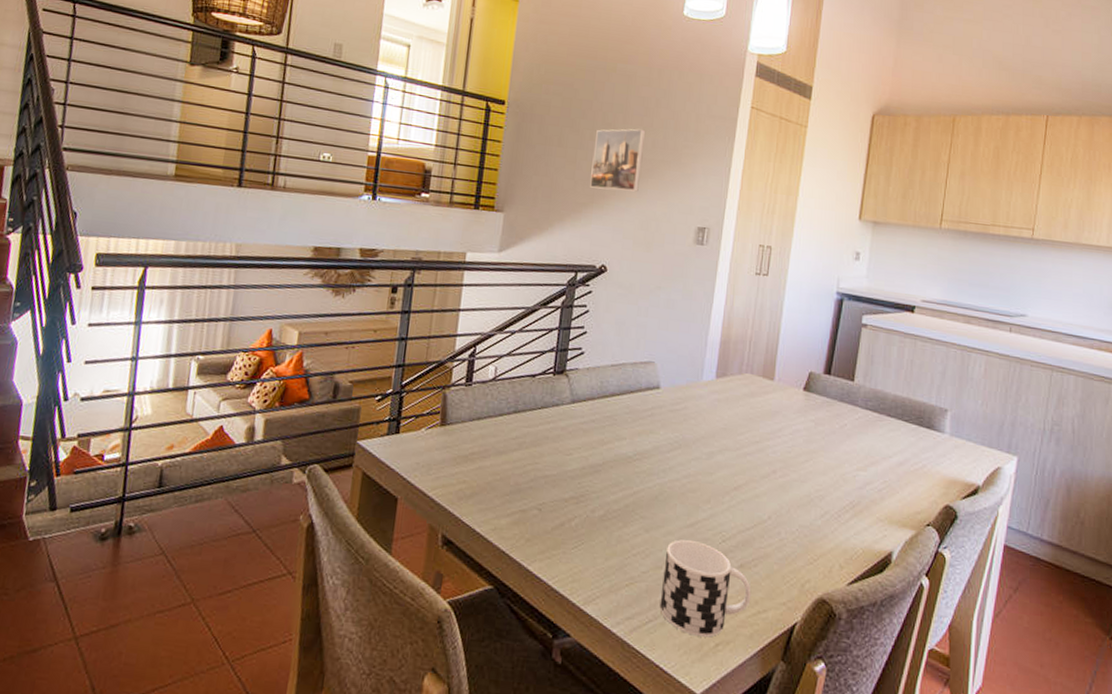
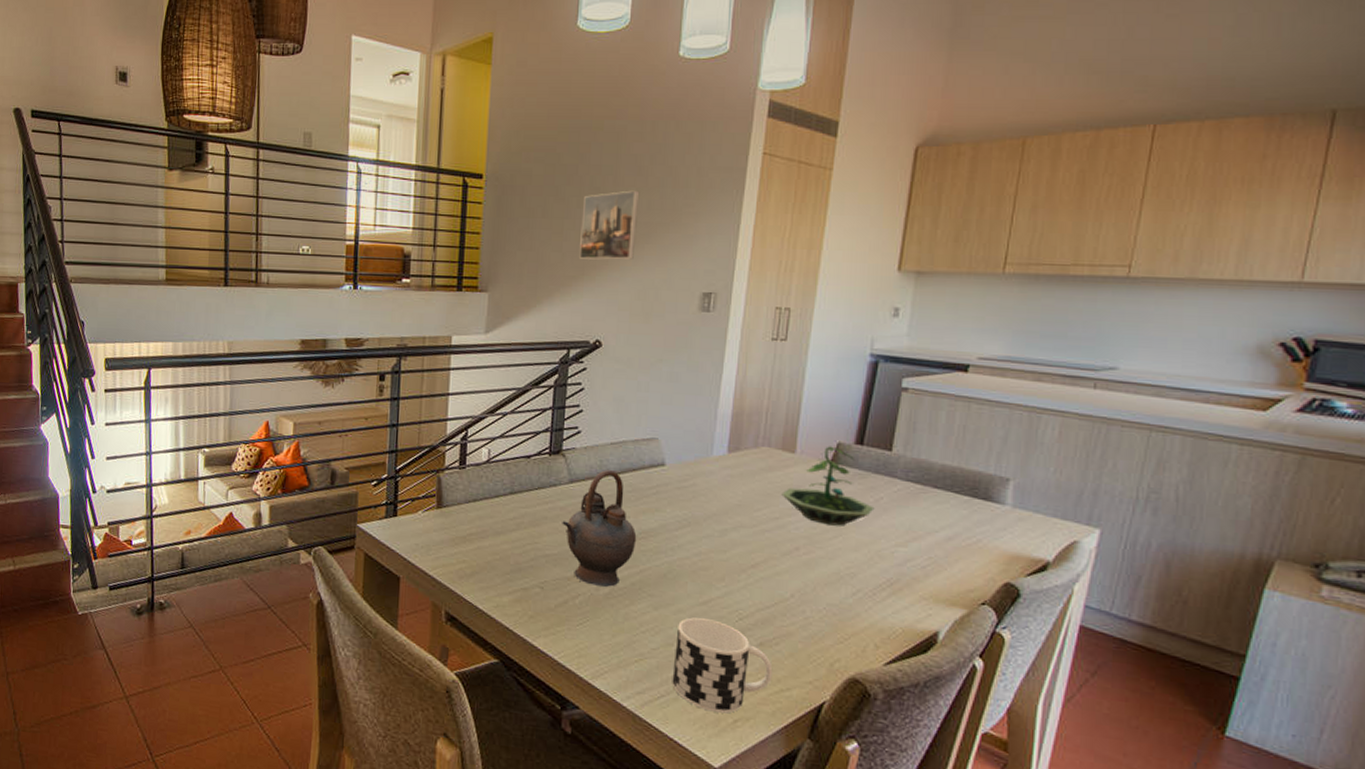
teapot: none [562,391,632,509] -> present [562,470,637,587]
terrarium: none [761,374,840,451] -> present [781,446,875,526]

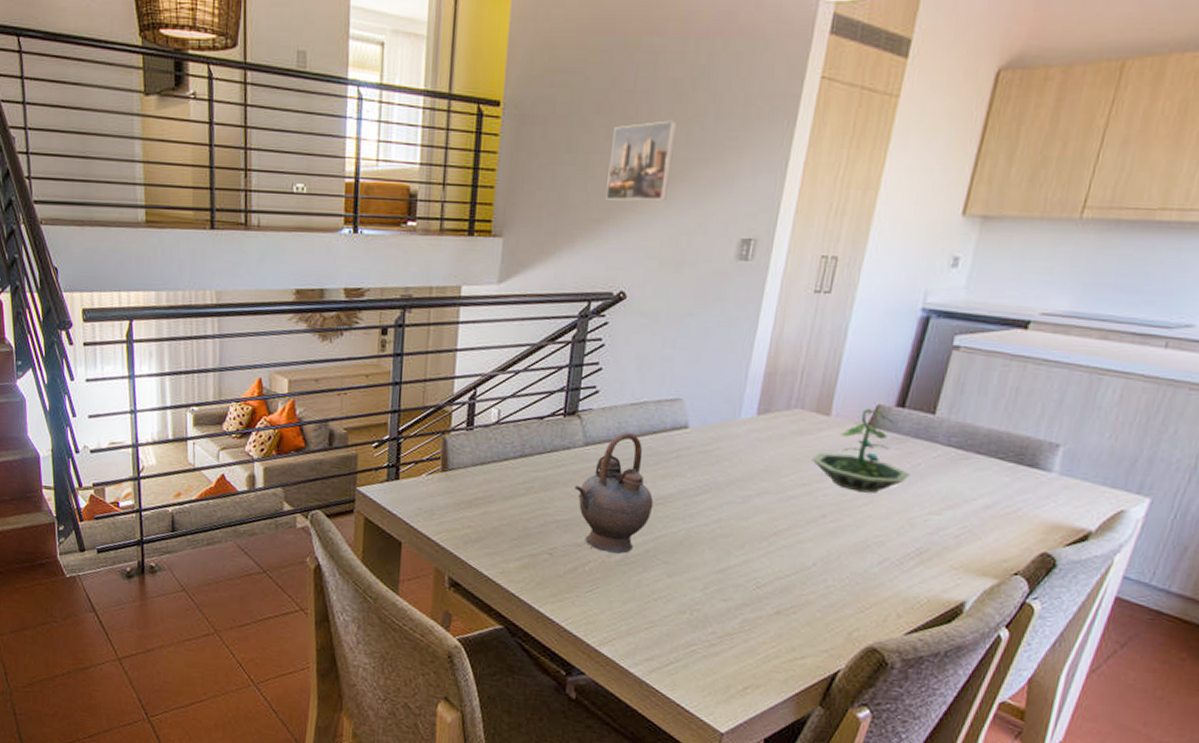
cup: present [672,617,773,714] -> none [682,585,788,681]

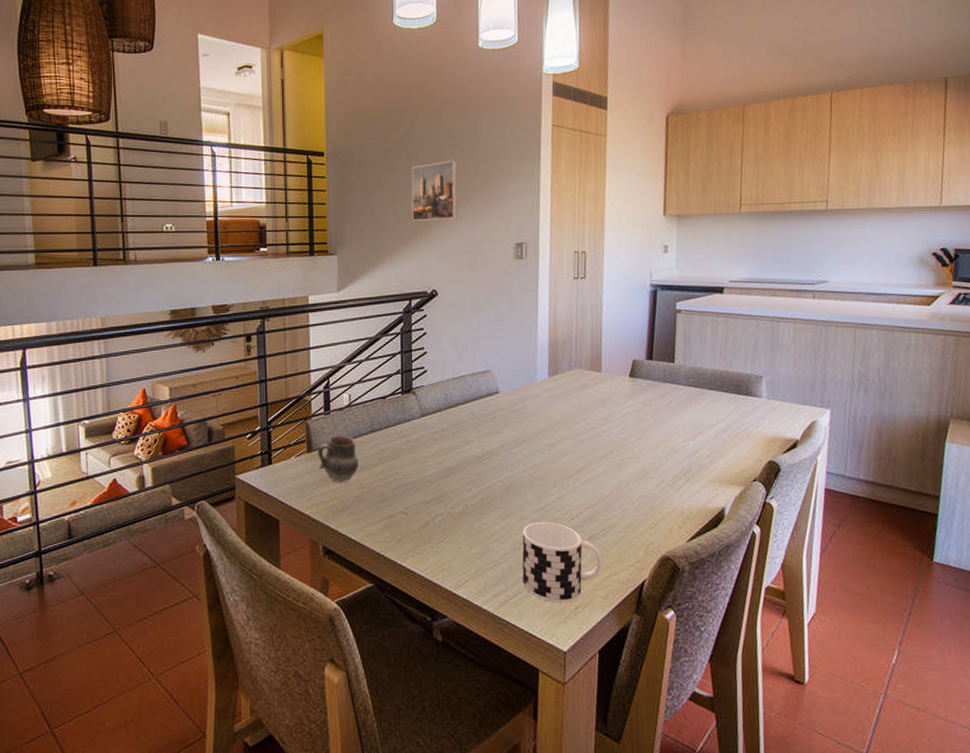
cup: none [453,455,501,510] -> present [318,435,358,482]
teapot: present [574,432,654,554] -> none [418,402,482,505]
cup: none [682,585,788,681] -> present [522,522,603,603]
terrarium: present [811,408,911,493] -> none [594,363,667,430]

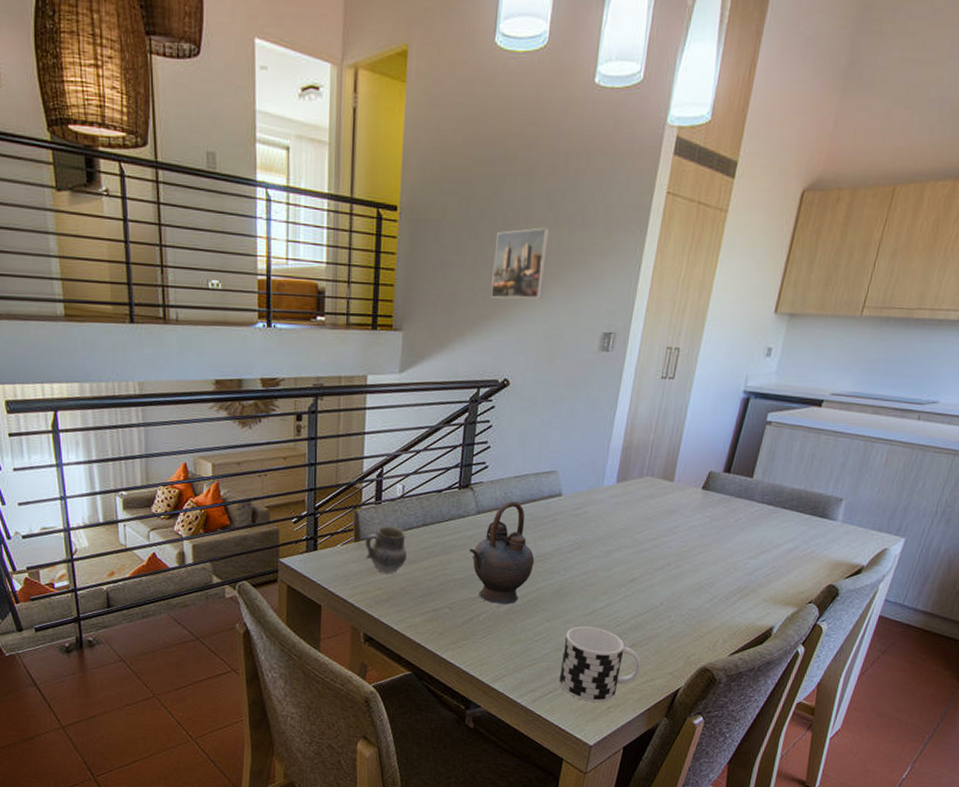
teapot: none [418,402,482,505] -> present [469,501,535,604]

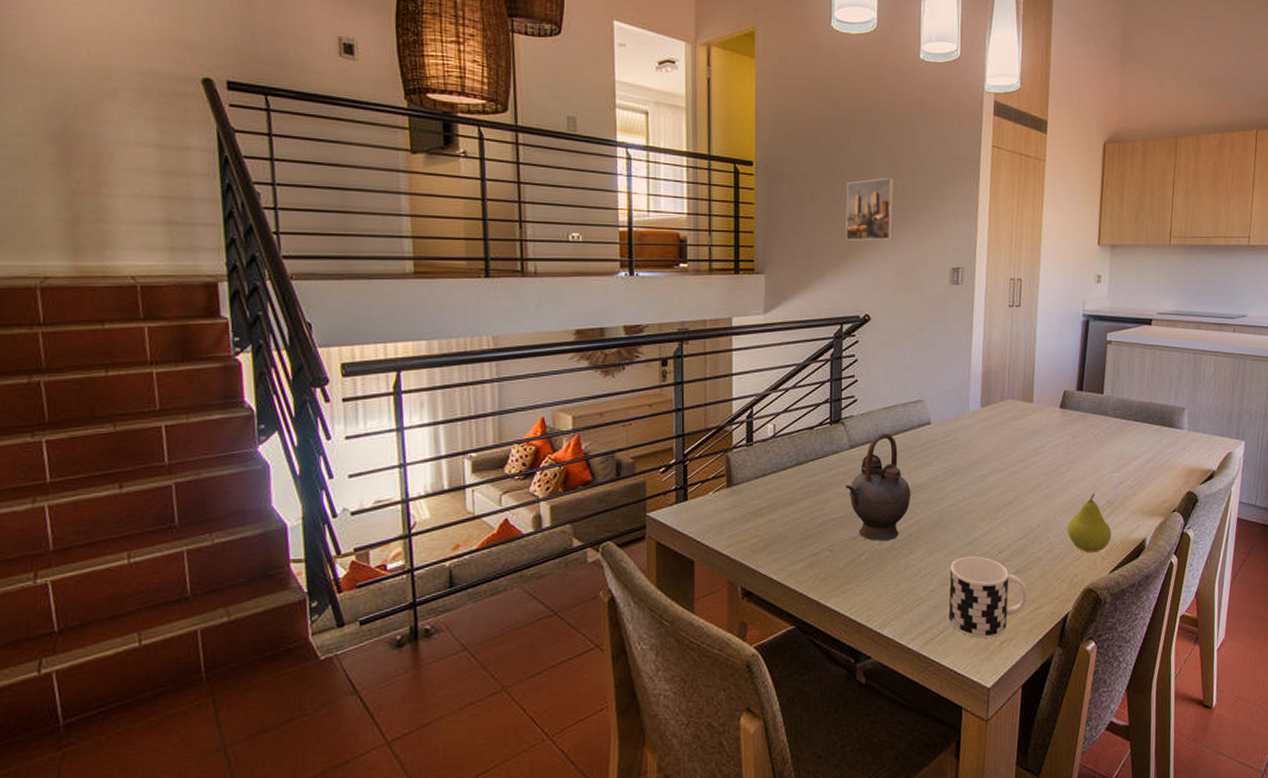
cup: present [365,526,407,574] -> none [738,468,782,519]
fruit: none [691,578,739,635] -> present [1068,493,1112,553]

